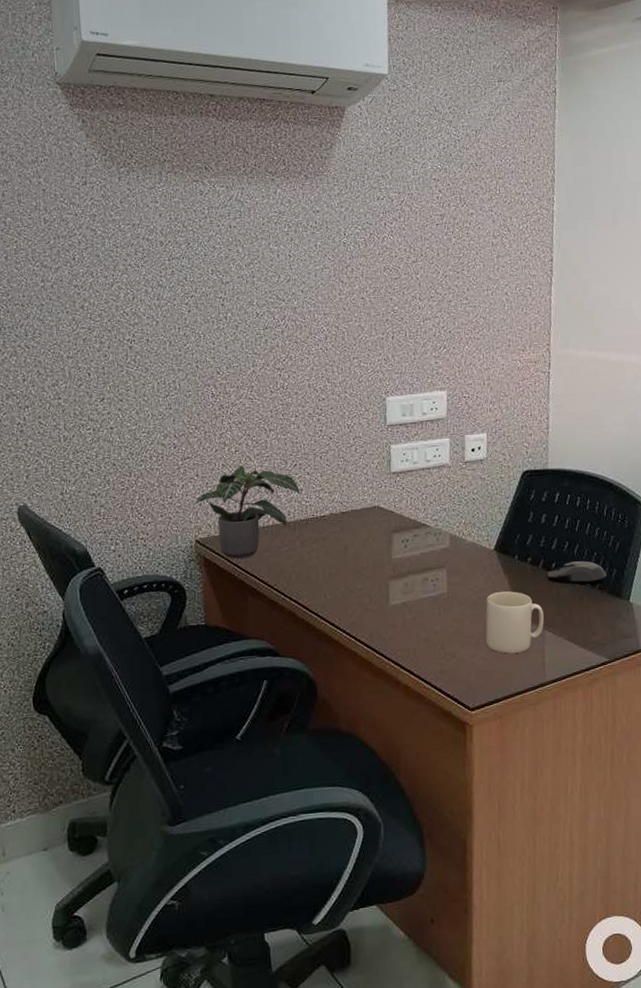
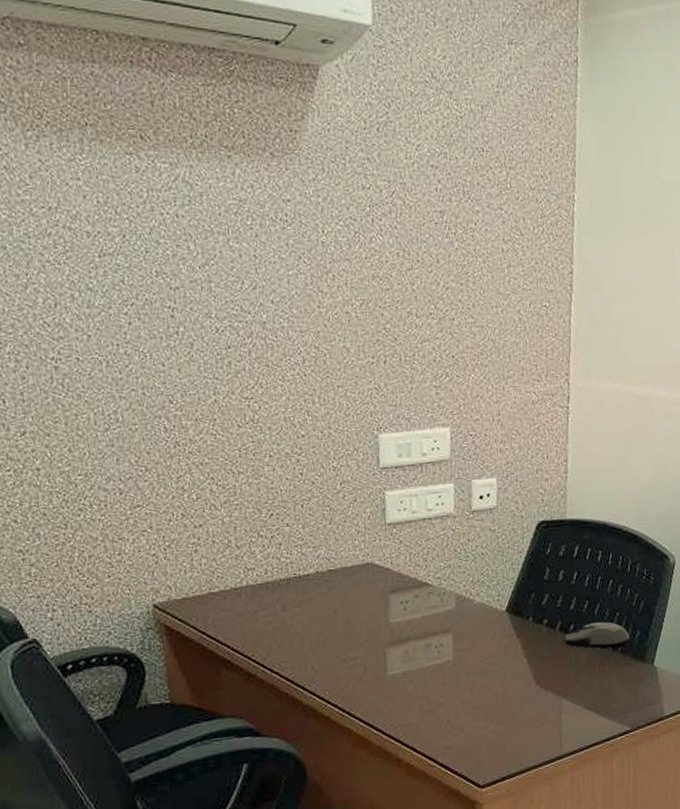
potted plant: present [193,466,301,559] -> none [148,515,279,626]
mug: present [485,591,544,654] -> none [496,657,561,726]

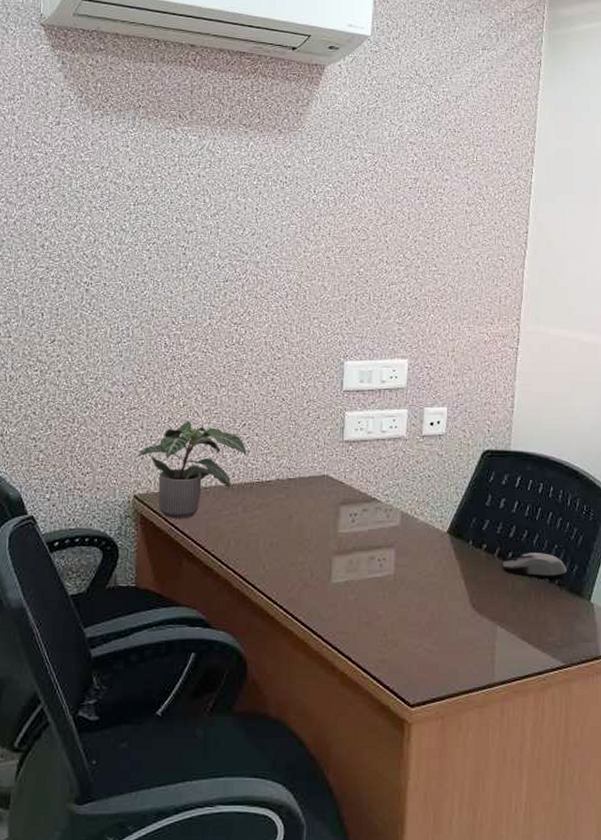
potted plant: none [148,515,279,626] -> present [135,421,247,519]

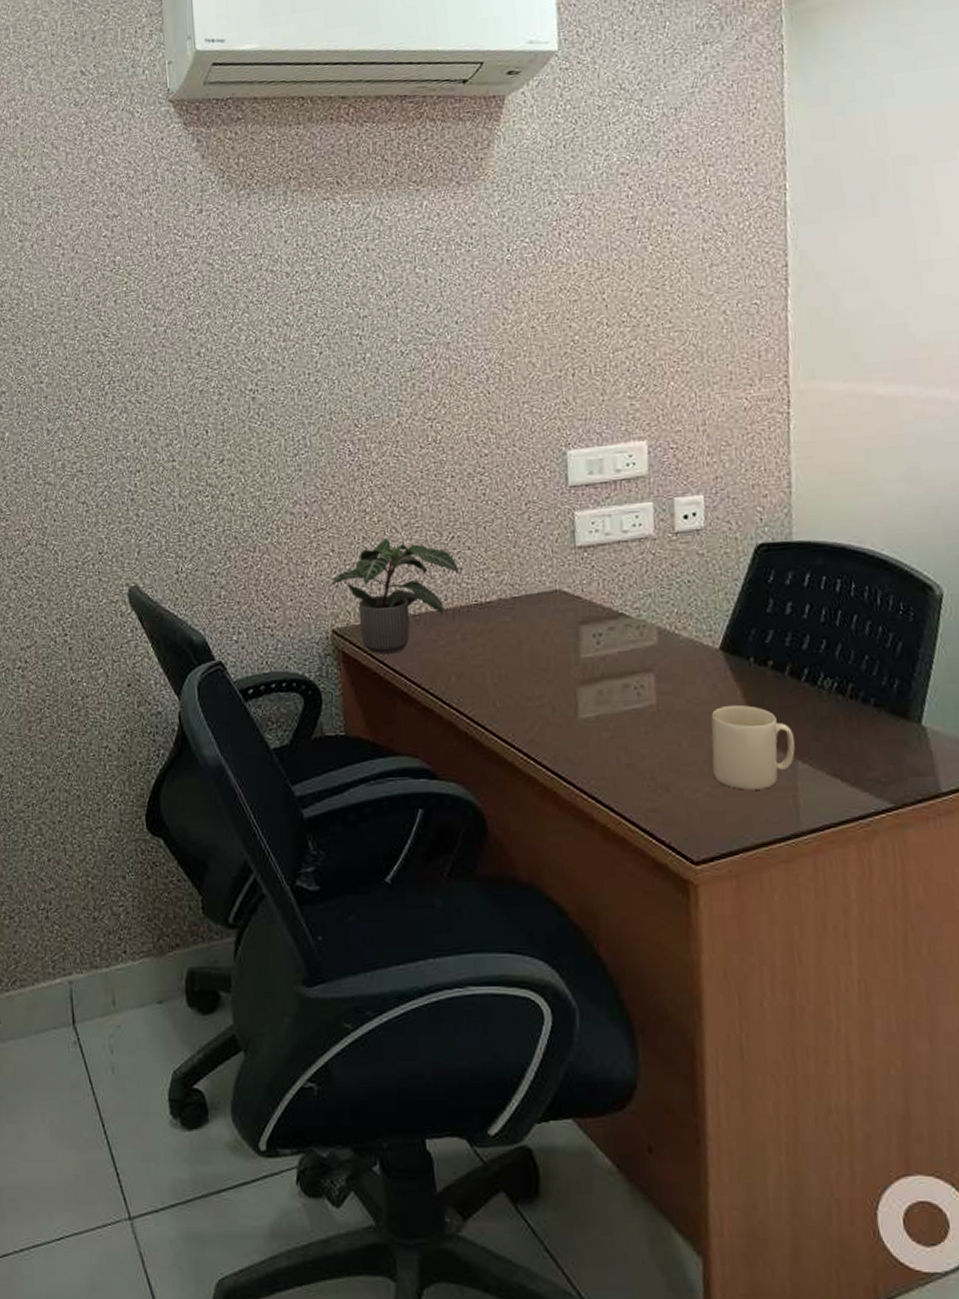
mug: none [432,578,496,648] -> present [710,704,795,790]
computer mouse: present [503,553,568,580] -> none [796,666,886,700]

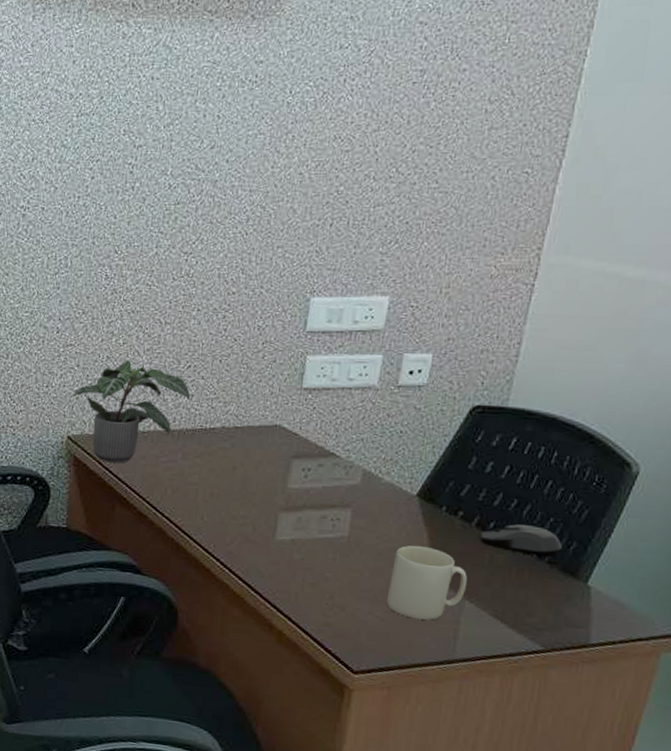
computer mouse: none [796,666,886,700] -> present [480,524,563,557]

